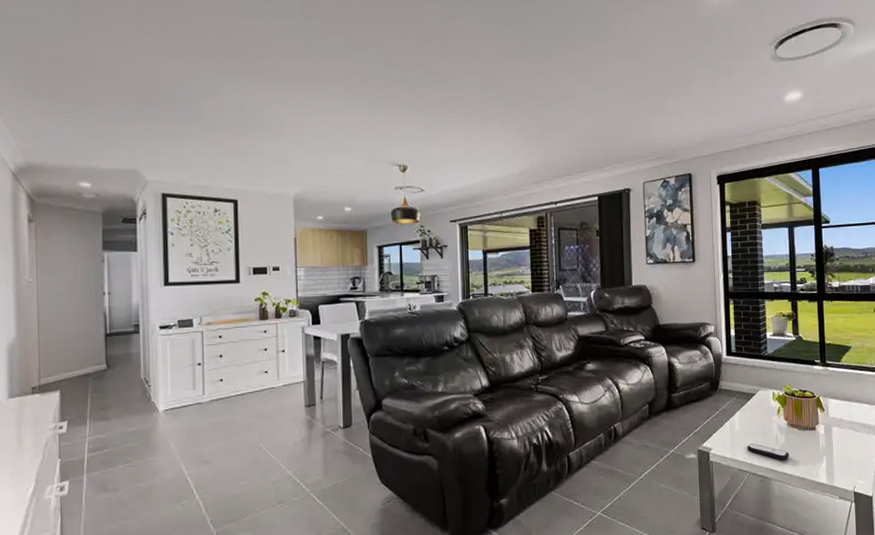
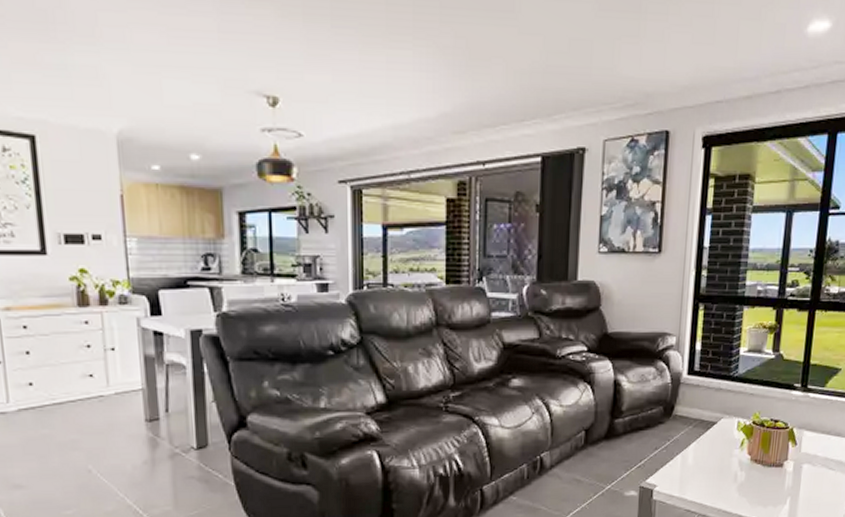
remote control: present [747,443,790,460] -> none [699,481,748,501]

